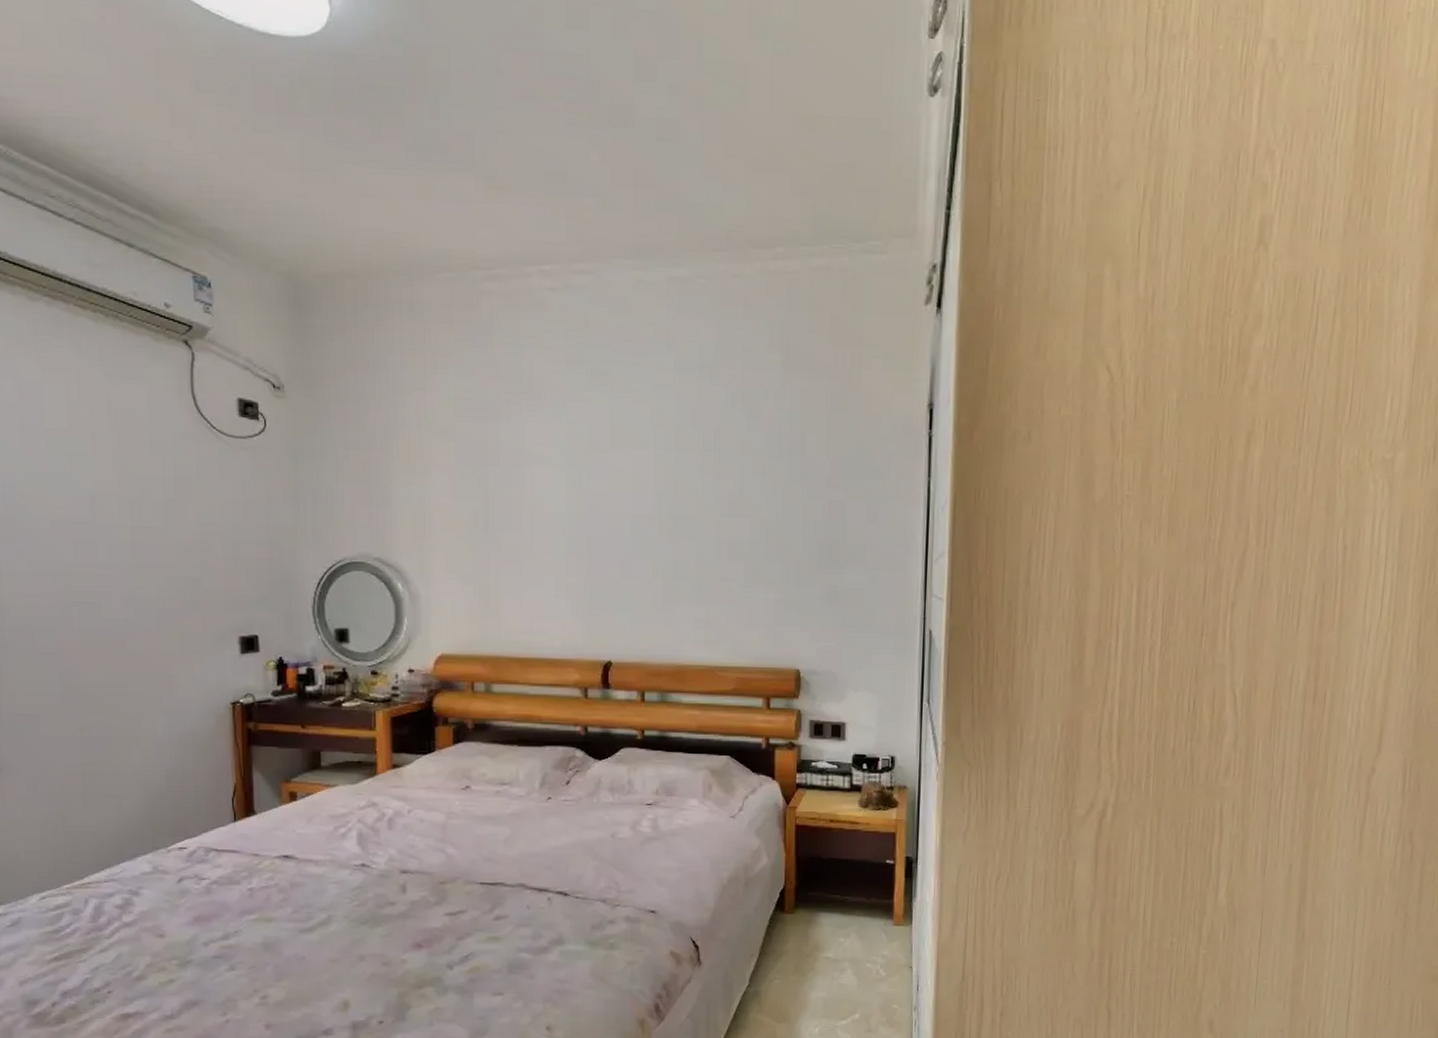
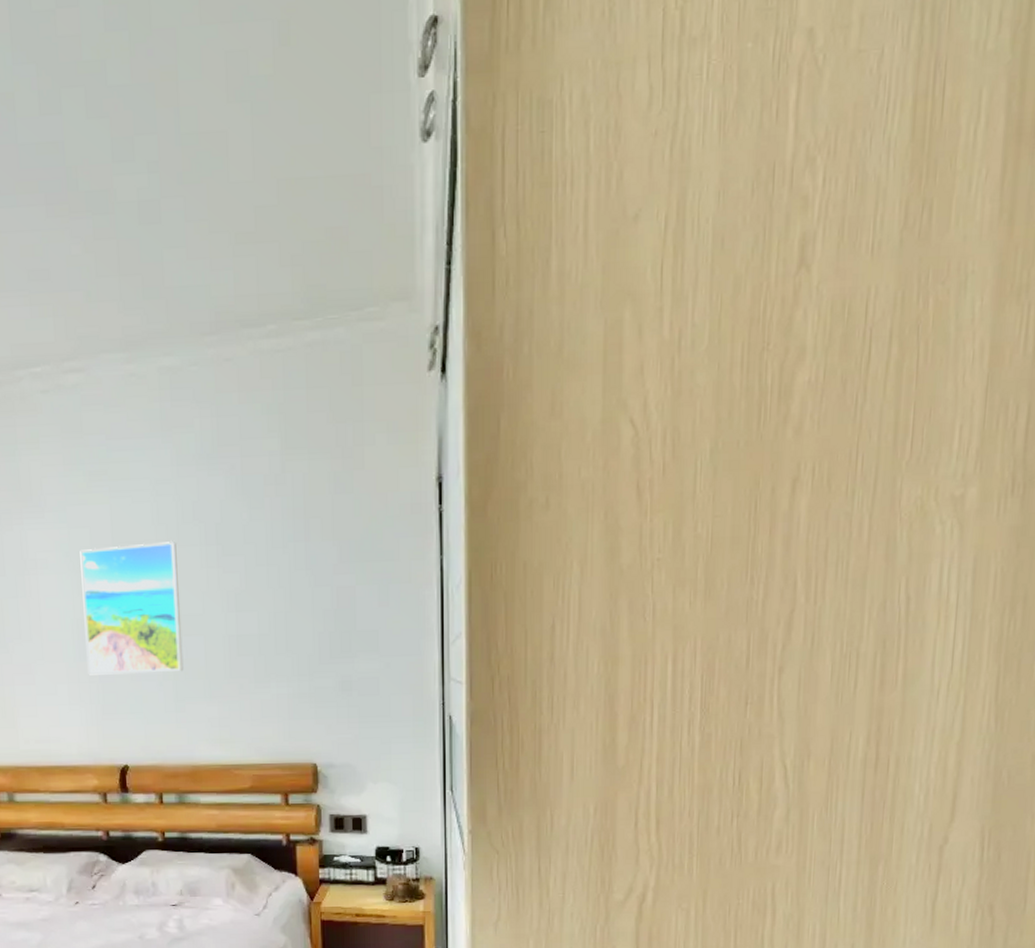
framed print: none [577,443,674,571] -> present [80,540,184,675]

